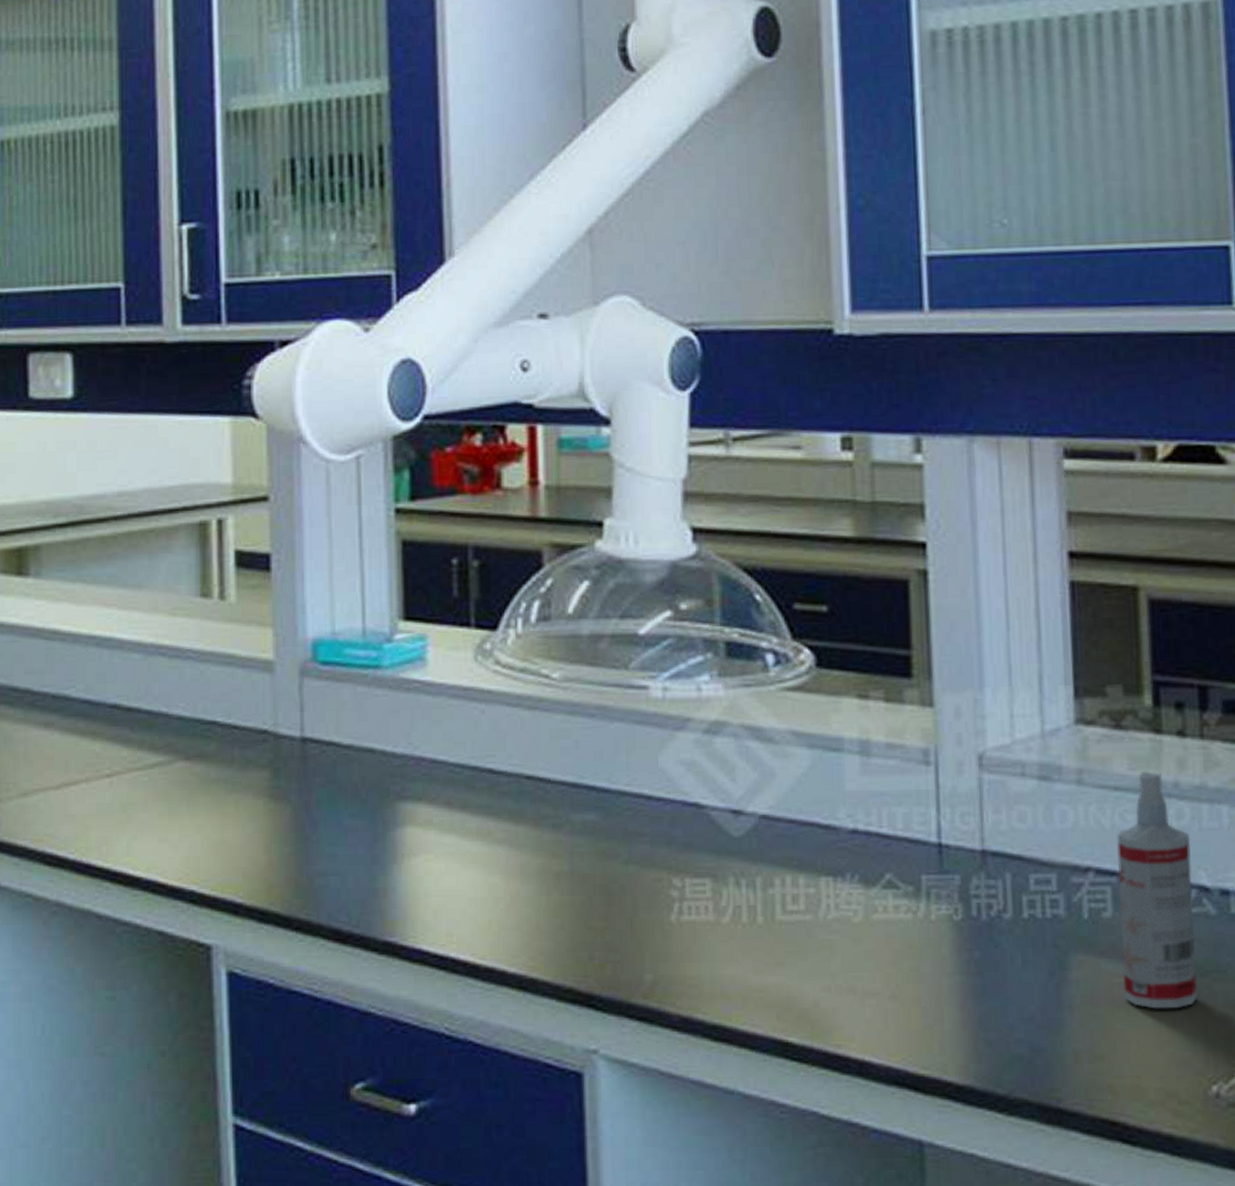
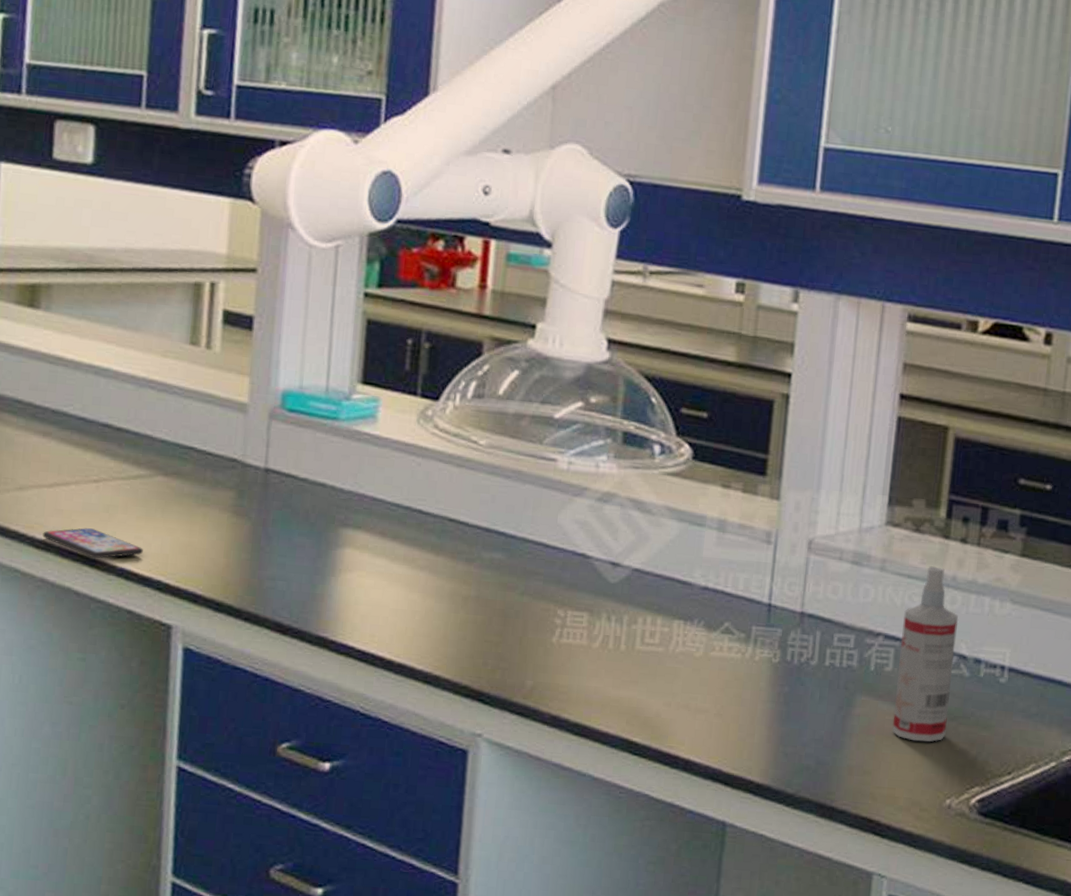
smartphone: none [54,834,170,871] -> present [42,528,143,559]

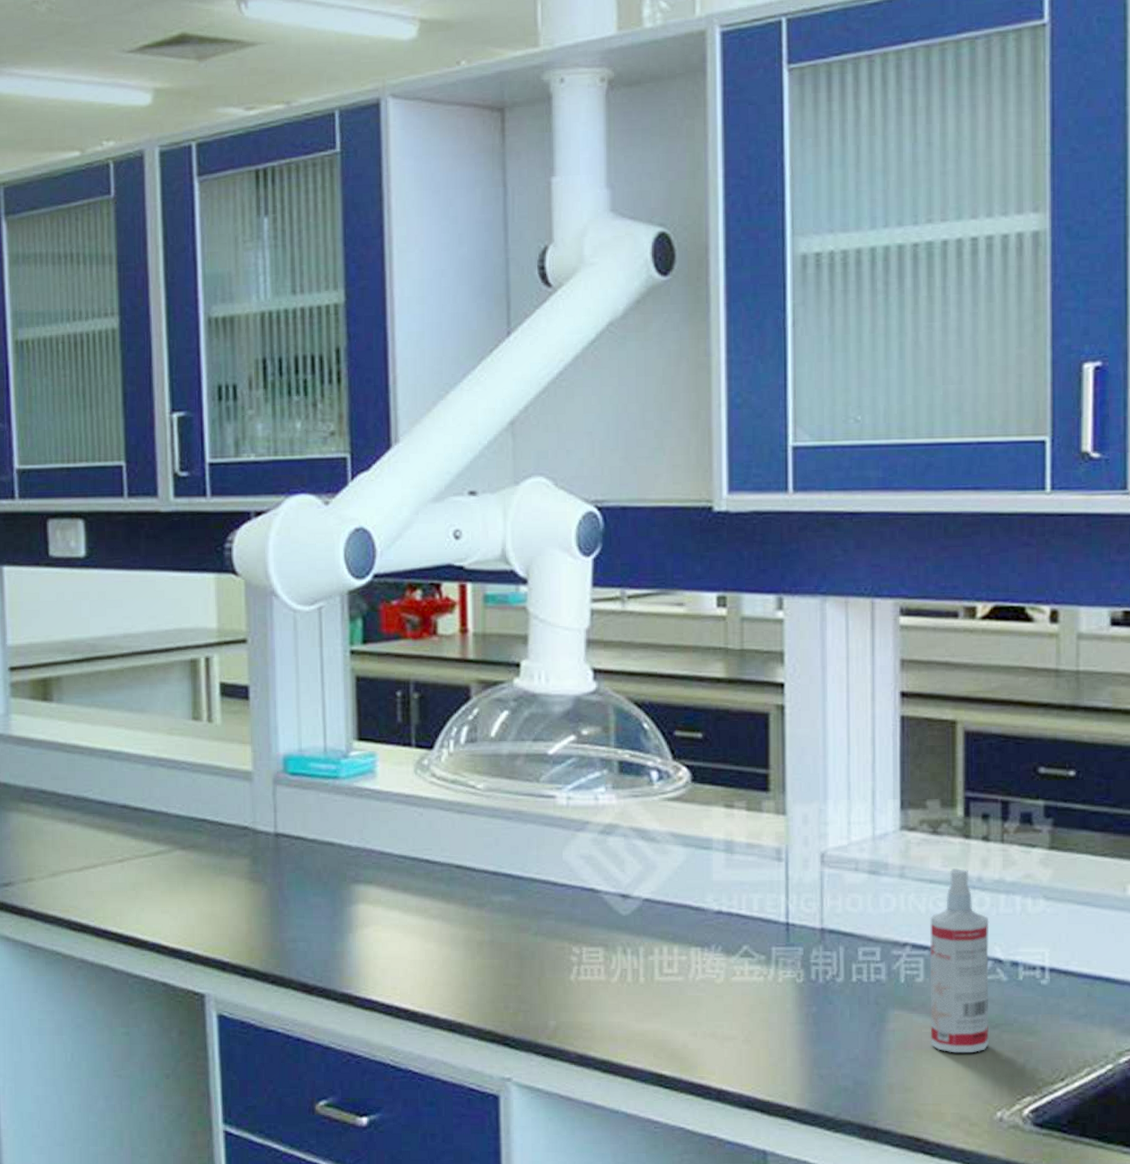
smartphone: present [42,528,143,559] -> none [78,907,171,936]

